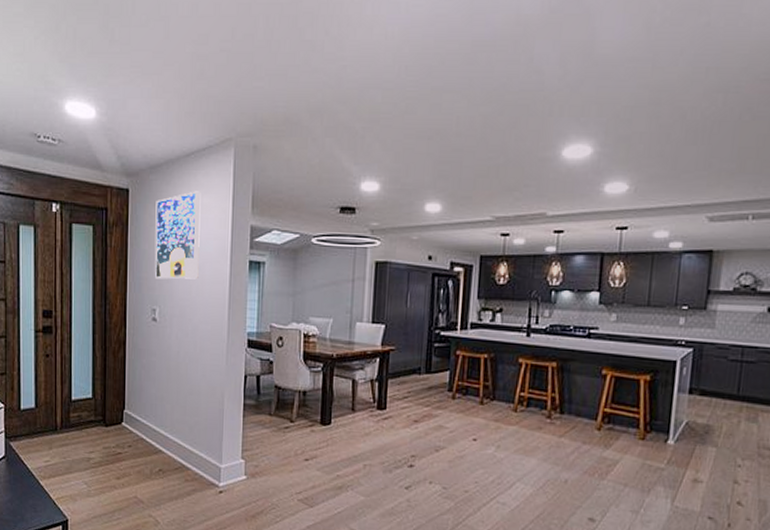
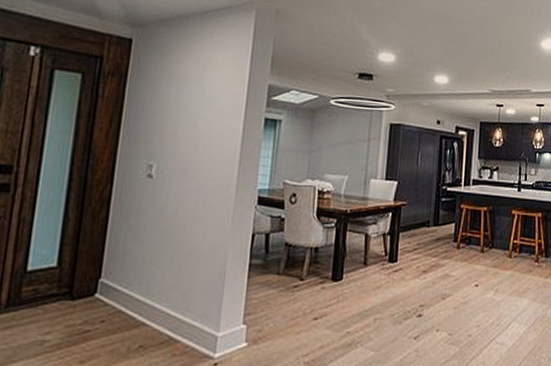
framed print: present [154,191,201,280] -> none [155,47,217,135]

